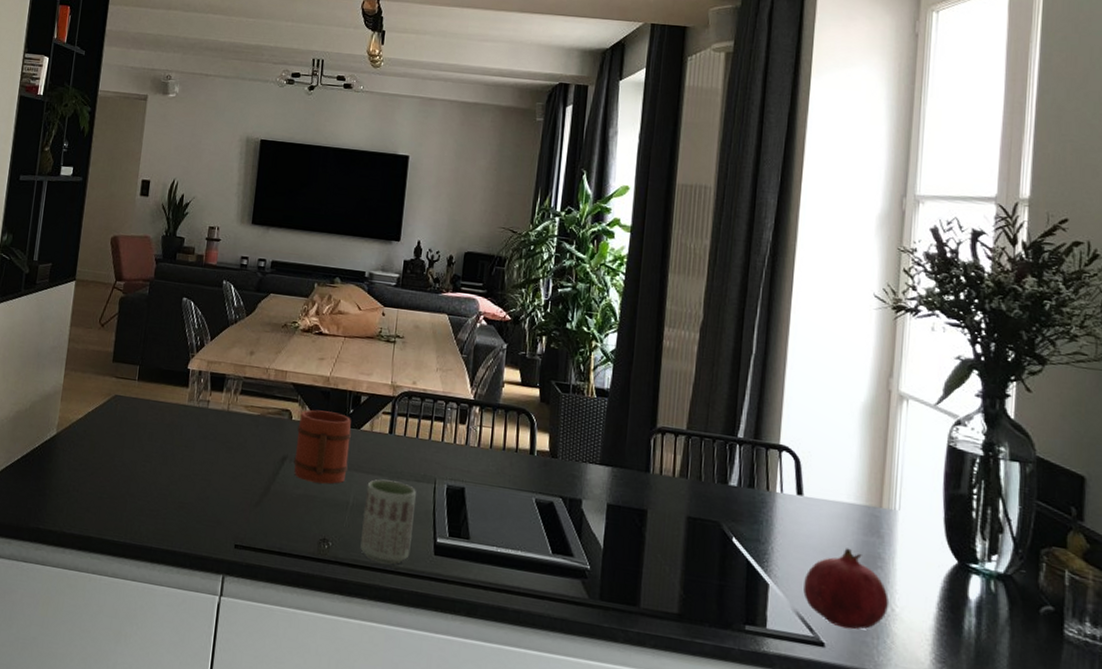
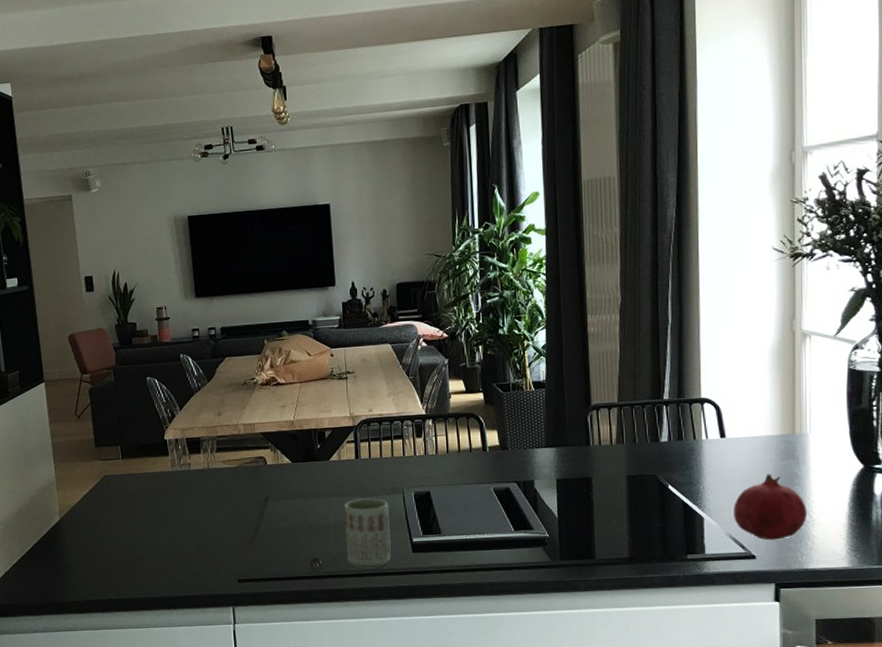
mug: present [294,409,351,484] -> none [273,450,324,514]

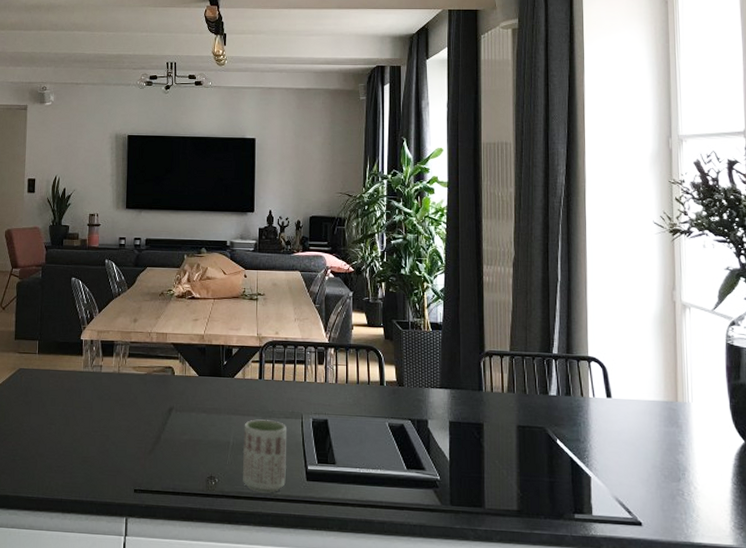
fruit: present [734,474,807,540] -> none [620,439,691,508]

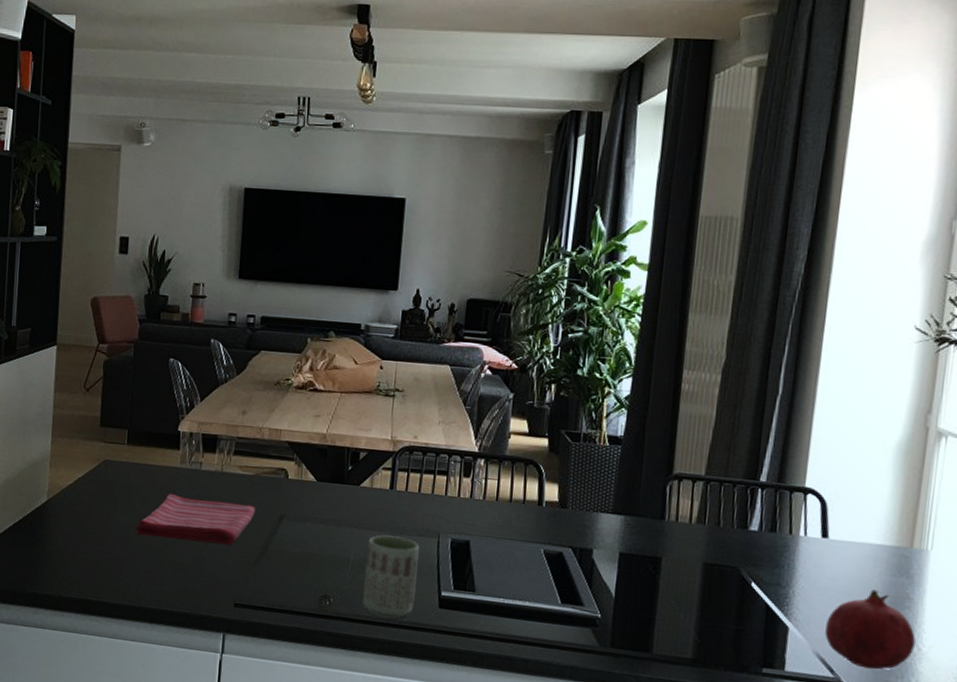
dish towel: none [47,394,148,437] -> present [136,493,255,545]
fruit: none [620,439,691,508] -> present [825,589,916,670]

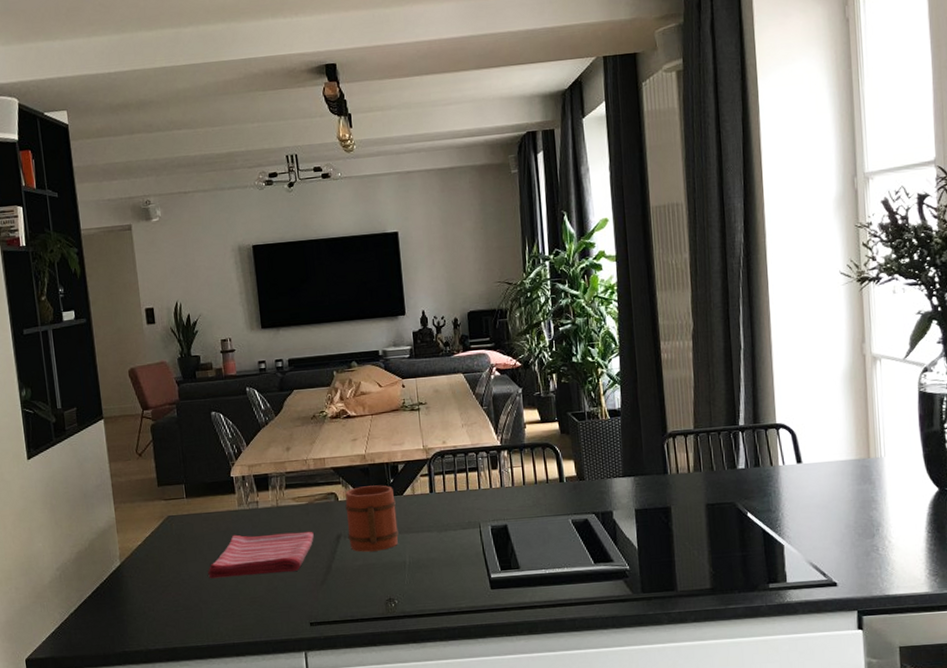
mug: none [292,468,350,542] -> present [345,485,399,552]
cup: present [362,535,419,619] -> none [419,533,469,608]
fruit: present [825,589,916,670] -> none [813,499,885,567]

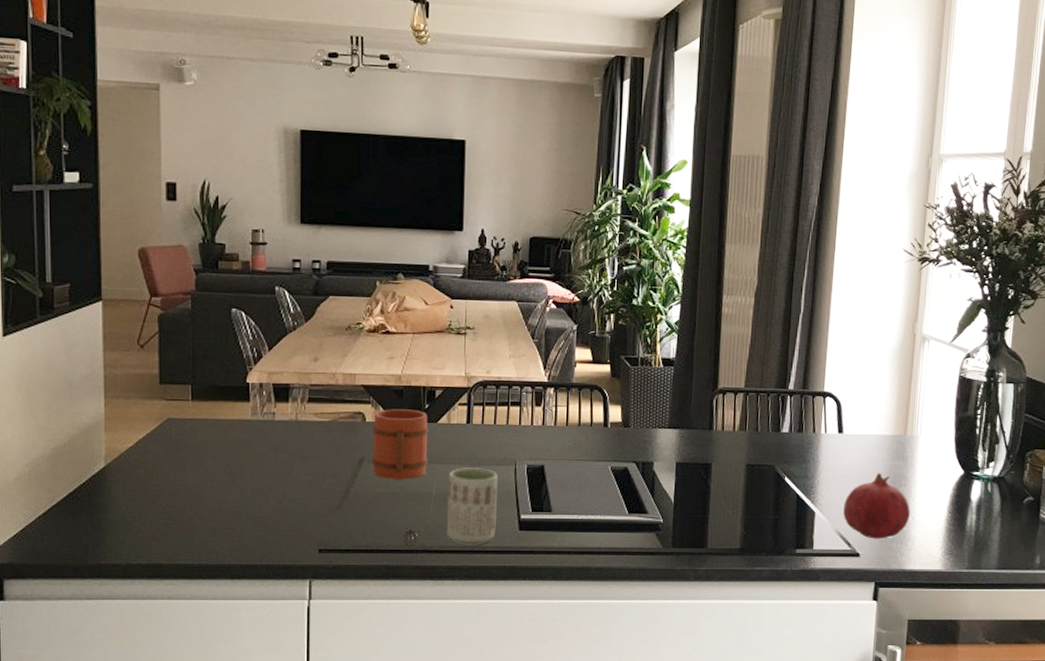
dish towel: present [208,531,314,579] -> none [208,446,334,493]
cup: none [419,533,469,608] -> present [446,468,498,545]
fruit: none [813,499,885,567] -> present [843,473,910,539]

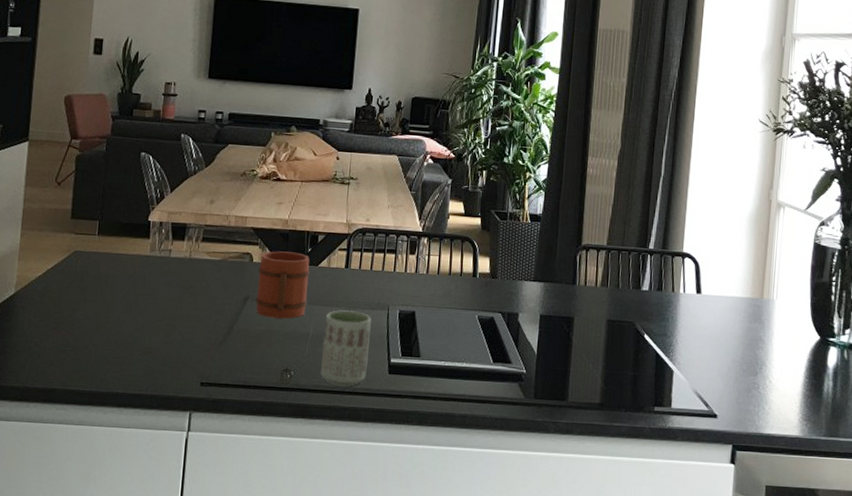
fruit: present [843,473,910,539] -> none [701,334,767,401]

